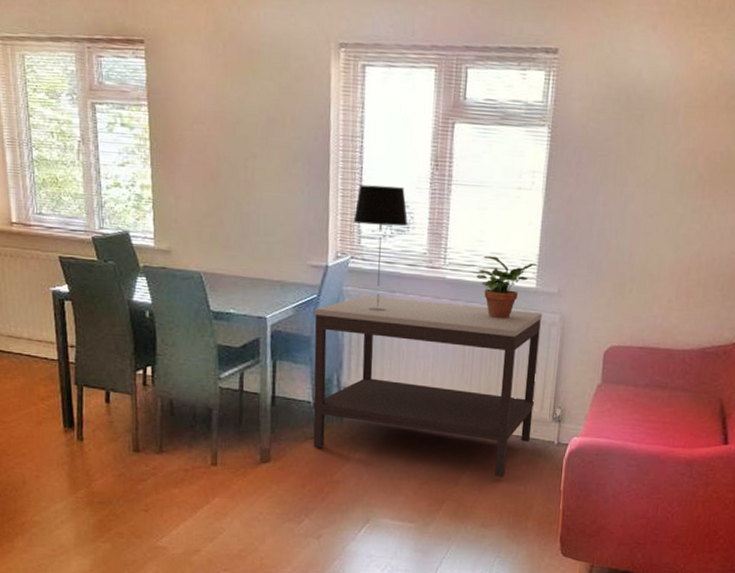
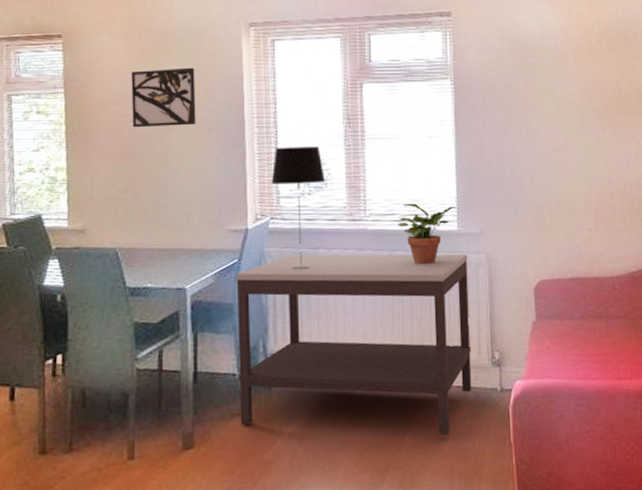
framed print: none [215,88,281,153] -> present [131,67,196,128]

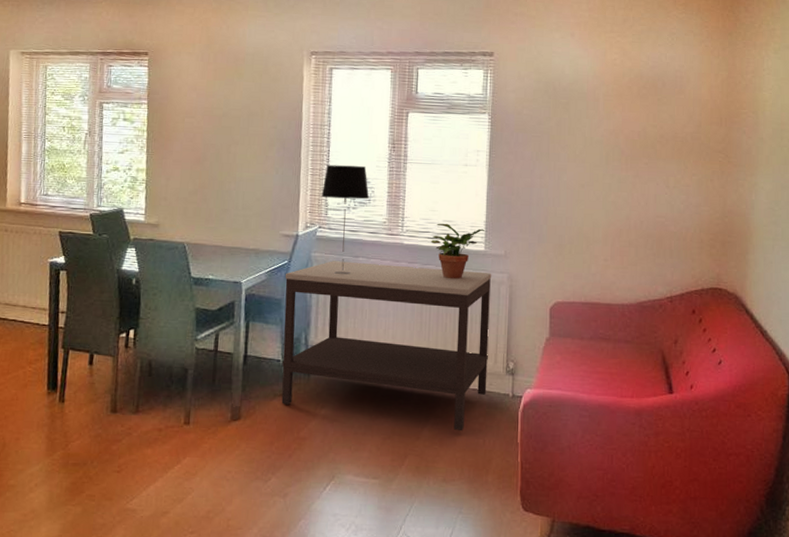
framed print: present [131,67,196,128] -> none [204,88,261,140]

